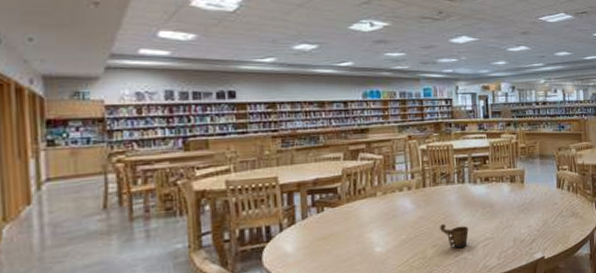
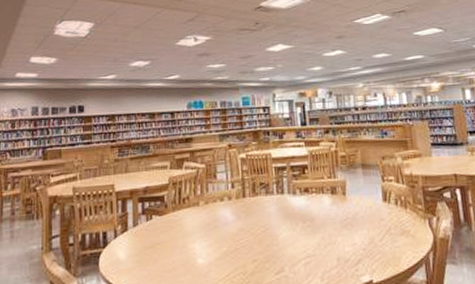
mug: present [440,224,469,249] -> none [260,237,289,265]

